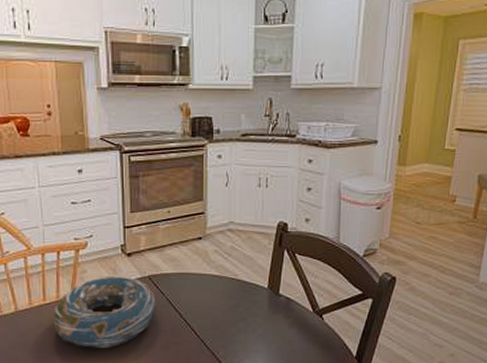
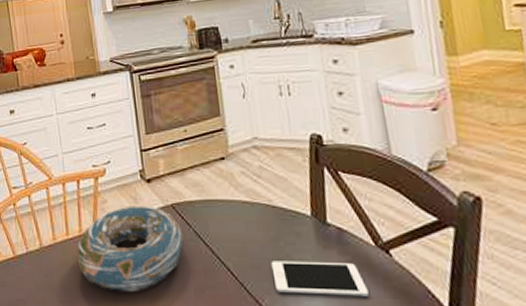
cell phone: none [229,323,301,349] -> present [271,261,369,297]

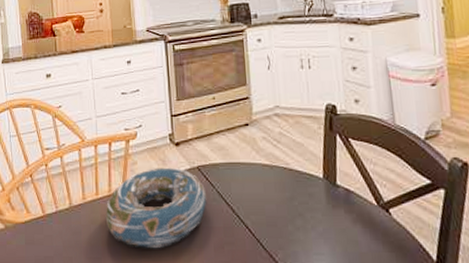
cell phone: present [271,261,369,297] -> none [285,219,369,251]

